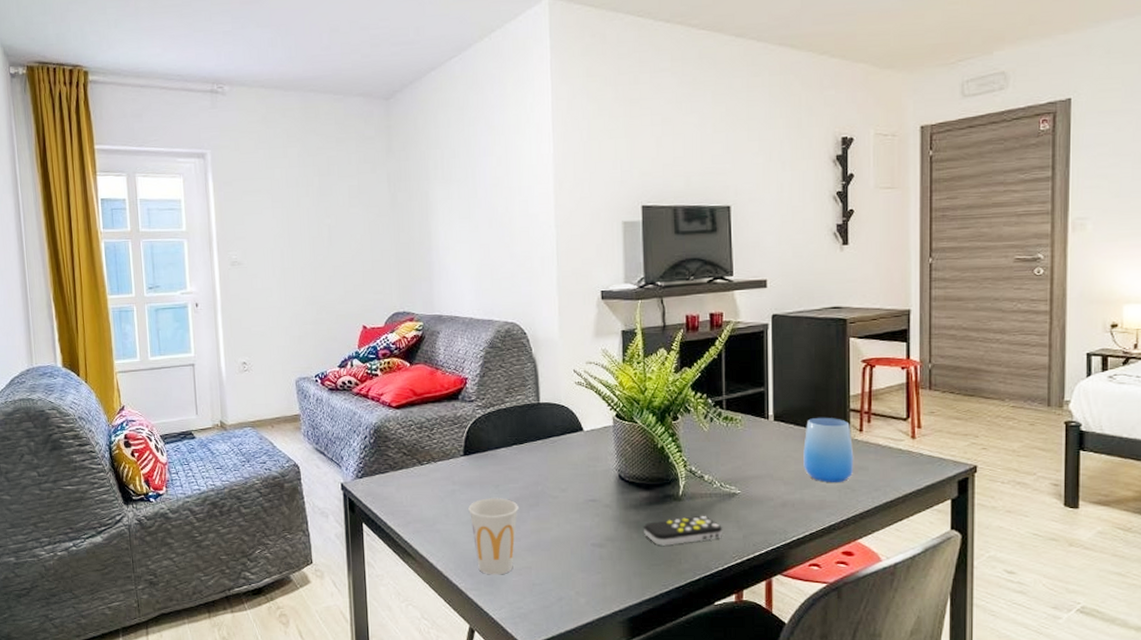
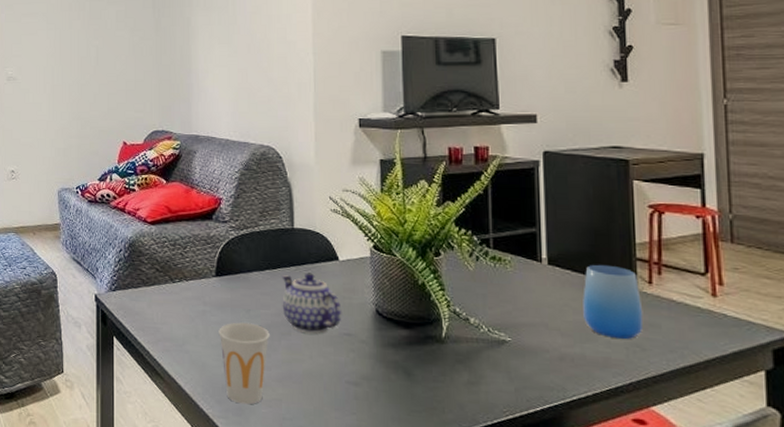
teapot: none [529,445,587,503] -> present [282,273,342,334]
remote control: present [644,516,723,546] -> none [403,362,492,391]

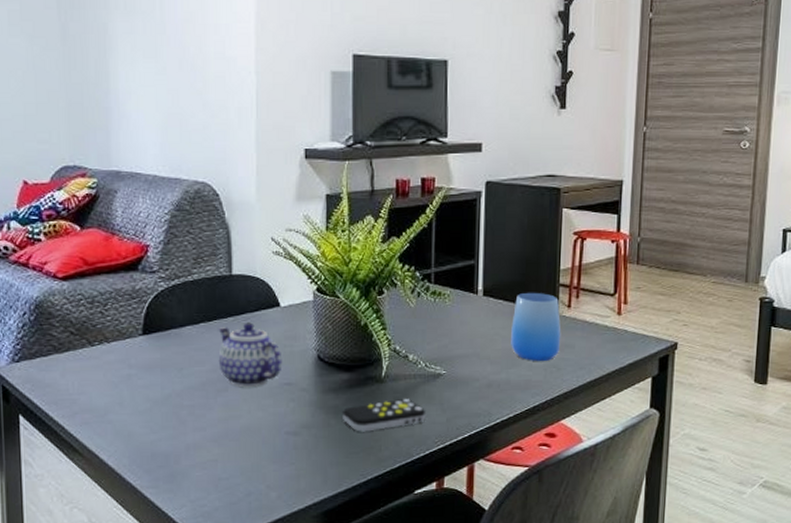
cup: present [219,322,270,405] -> none [147,383,205,470]
remote control: none [403,362,492,391] -> present [343,399,426,432]

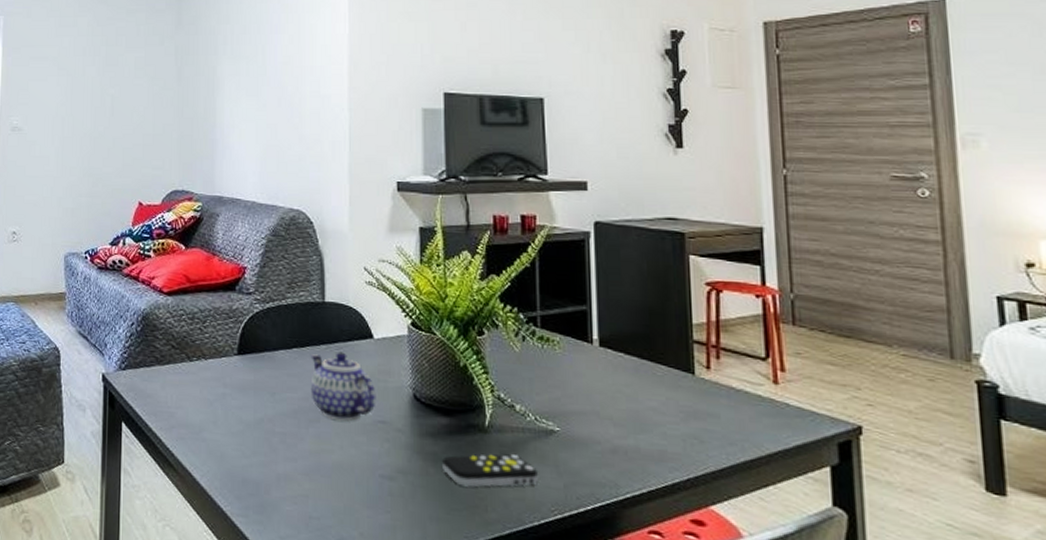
cup: present [511,292,561,362] -> none [636,346,702,431]

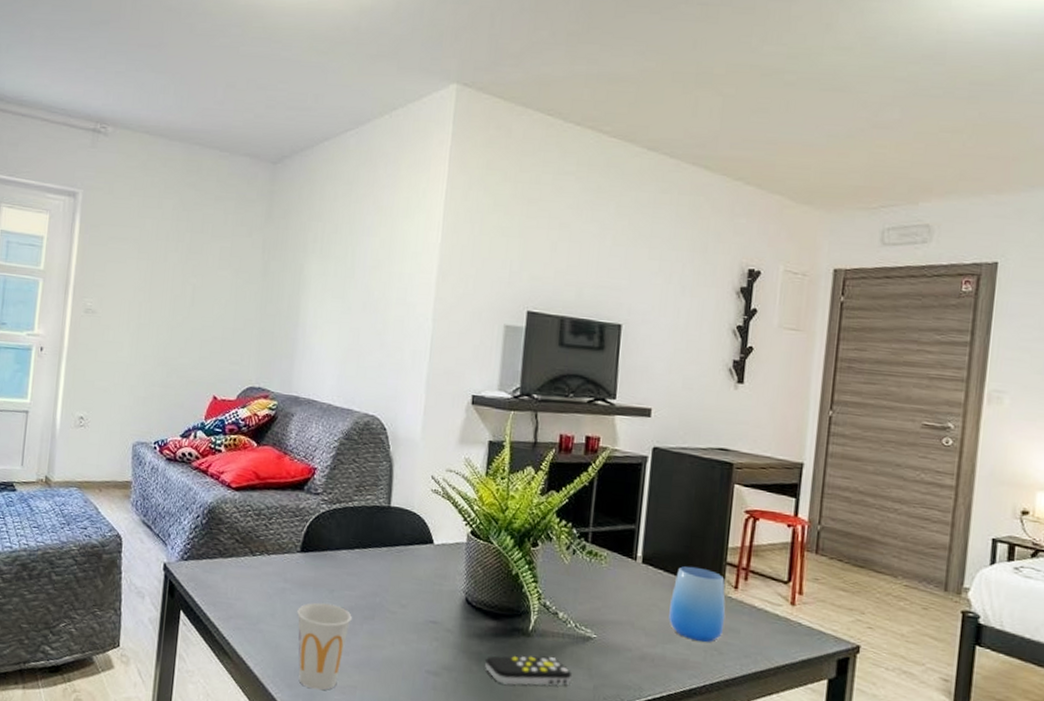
cup: none [240,407,296,501] -> present [297,602,352,691]
teapot: present [310,352,376,421] -> none [368,555,431,620]
cup: none [636,346,702,431] -> present [669,566,726,643]

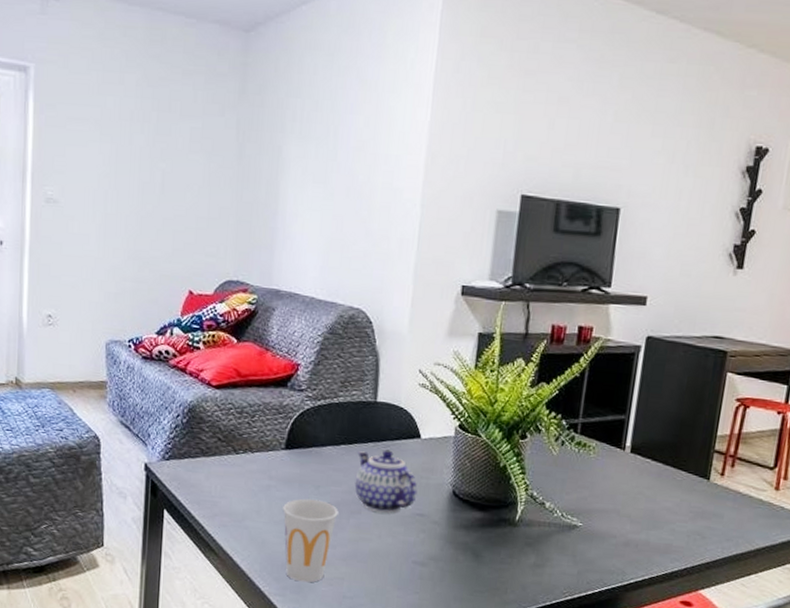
teapot: none [368,555,431,620] -> present [354,450,418,514]
remote control: present [485,655,573,686] -> none [471,544,557,573]
cup: present [669,566,726,643] -> none [654,454,712,528]

